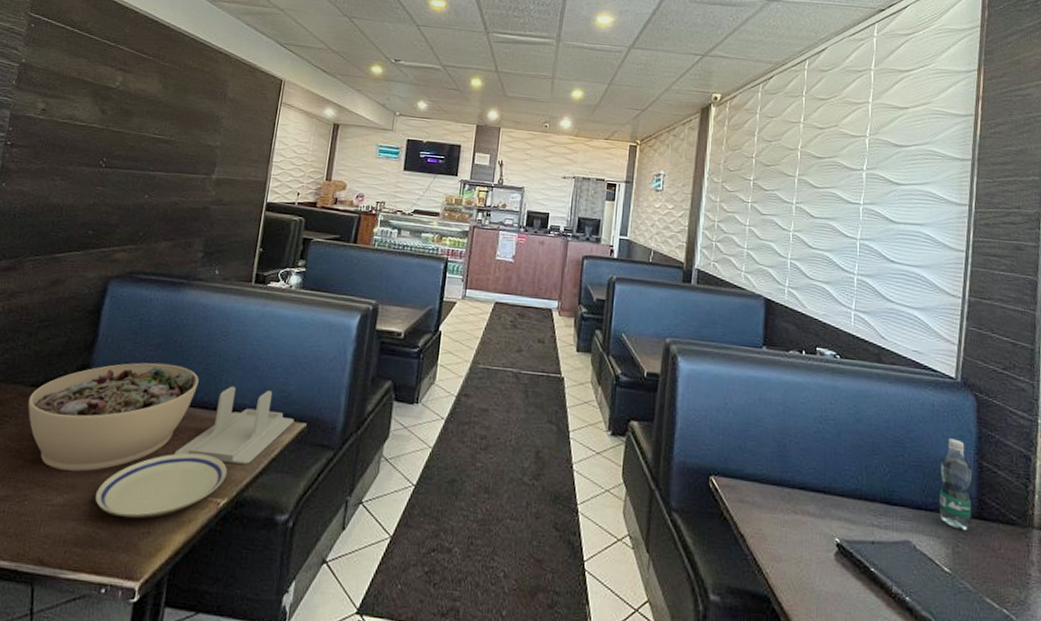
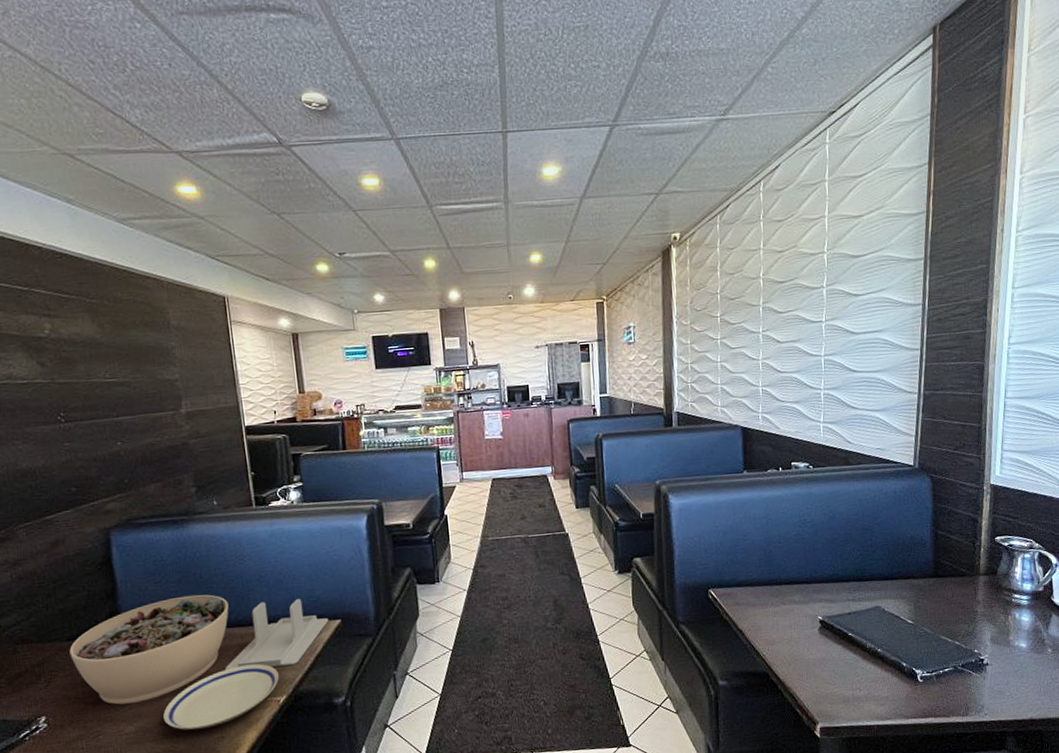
bottle: present [938,438,973,530] -> none [902,516,930,589]

